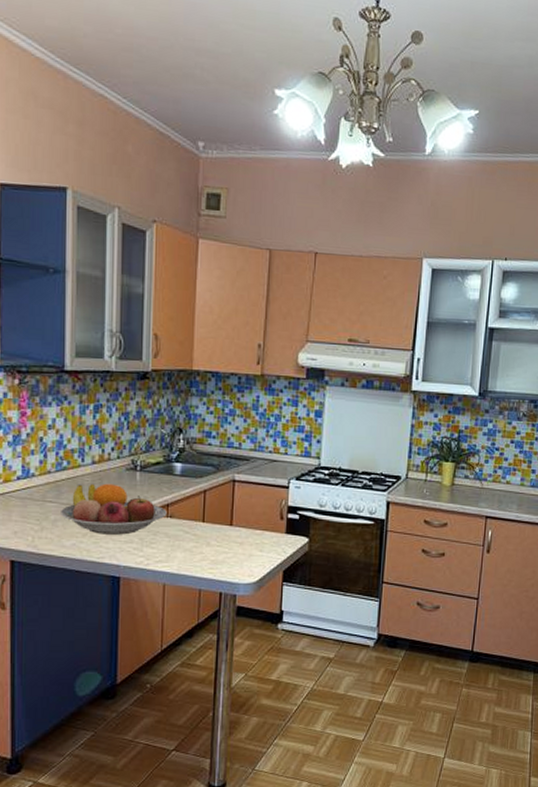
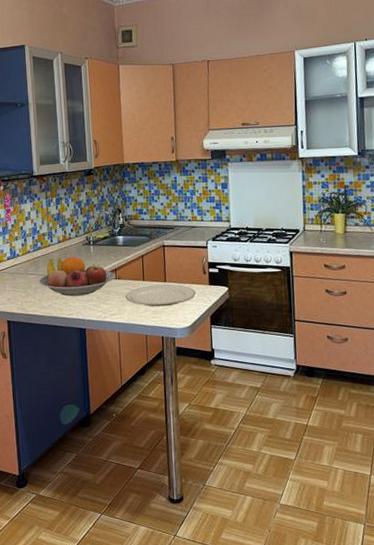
plate: none [176,528,269,556] -> present [125,284,196,307]

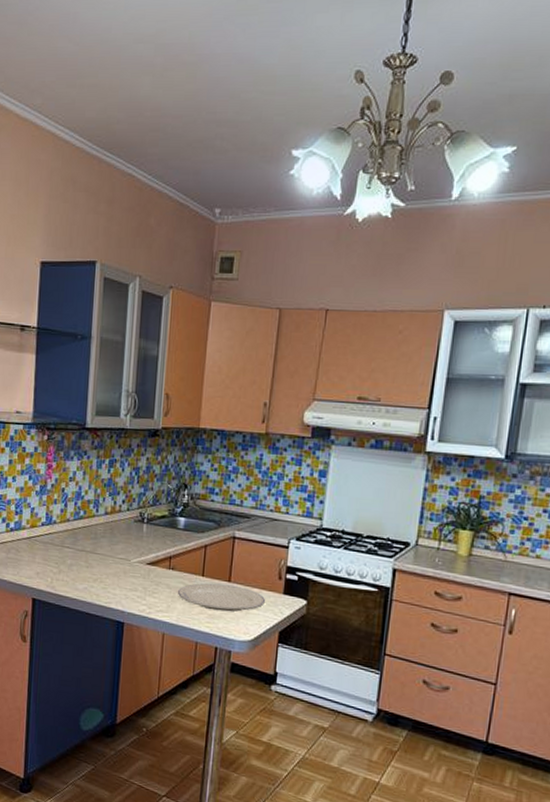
fruit bowl: present [38,256,116,296] -> none [75,532,169,583]

